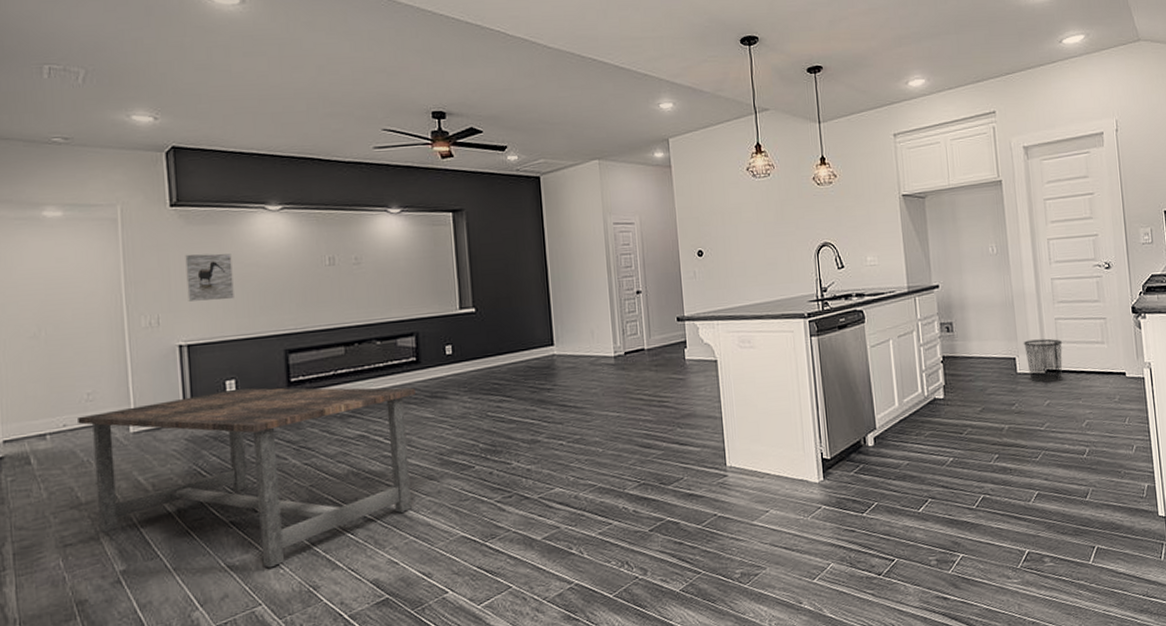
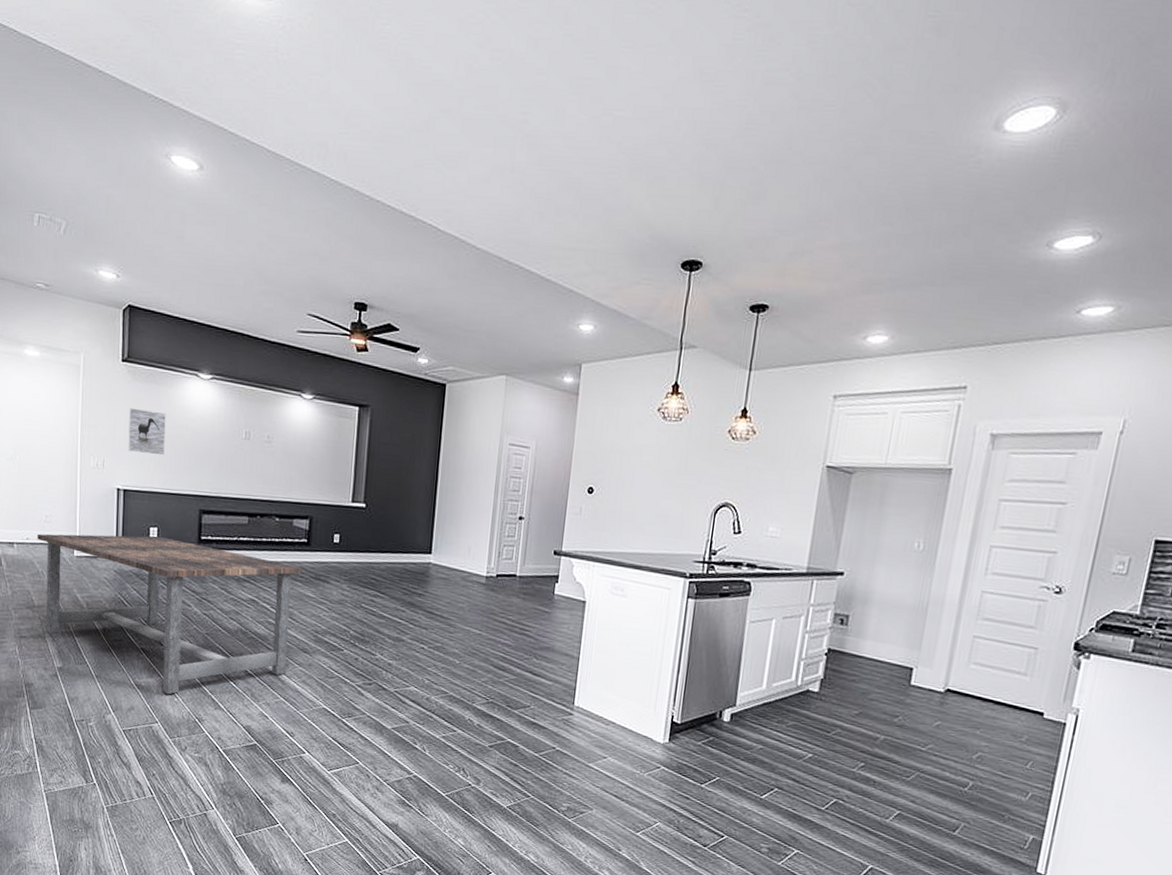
waste bin: present [1023,338,1063,383] -> none [923,652,976,704]

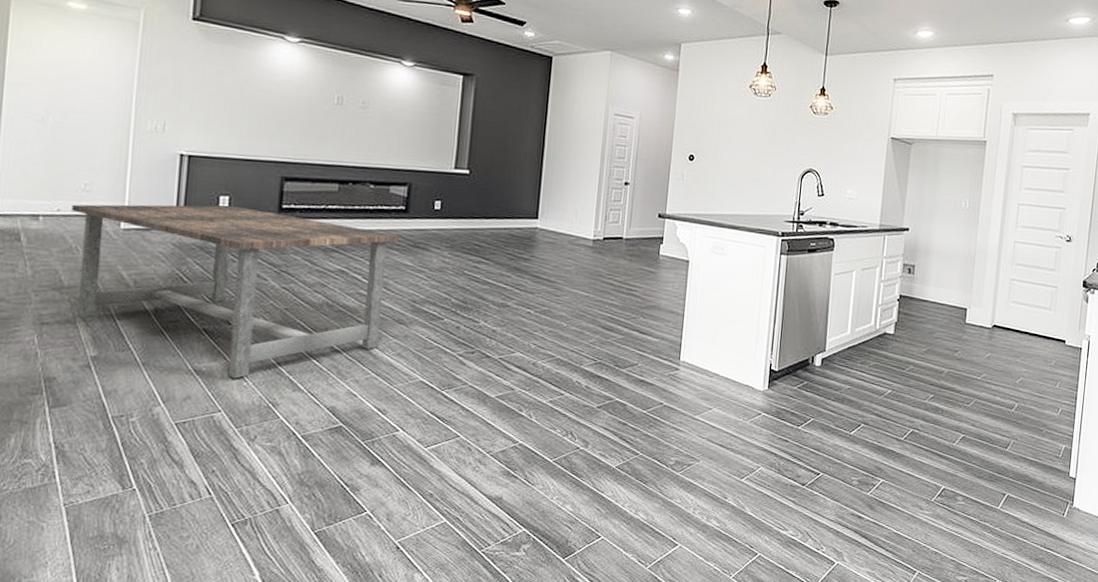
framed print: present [128,407,166,456] -> none [196,68,245,120]

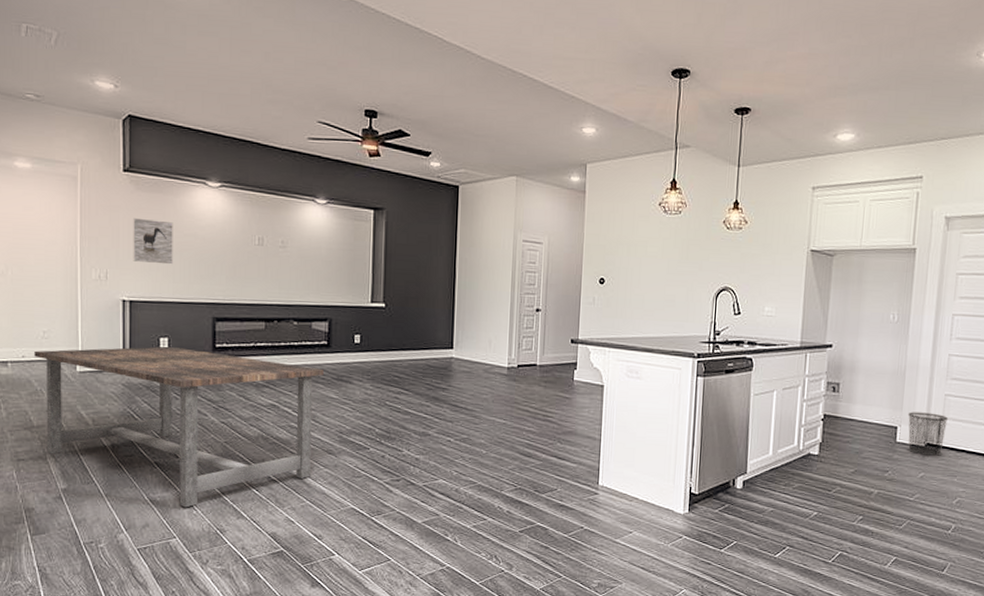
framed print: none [196,68,245,120] -> present [133,217,173,265]
waste bin: none [976,294,1014,337] -> present [907,412,949,456]

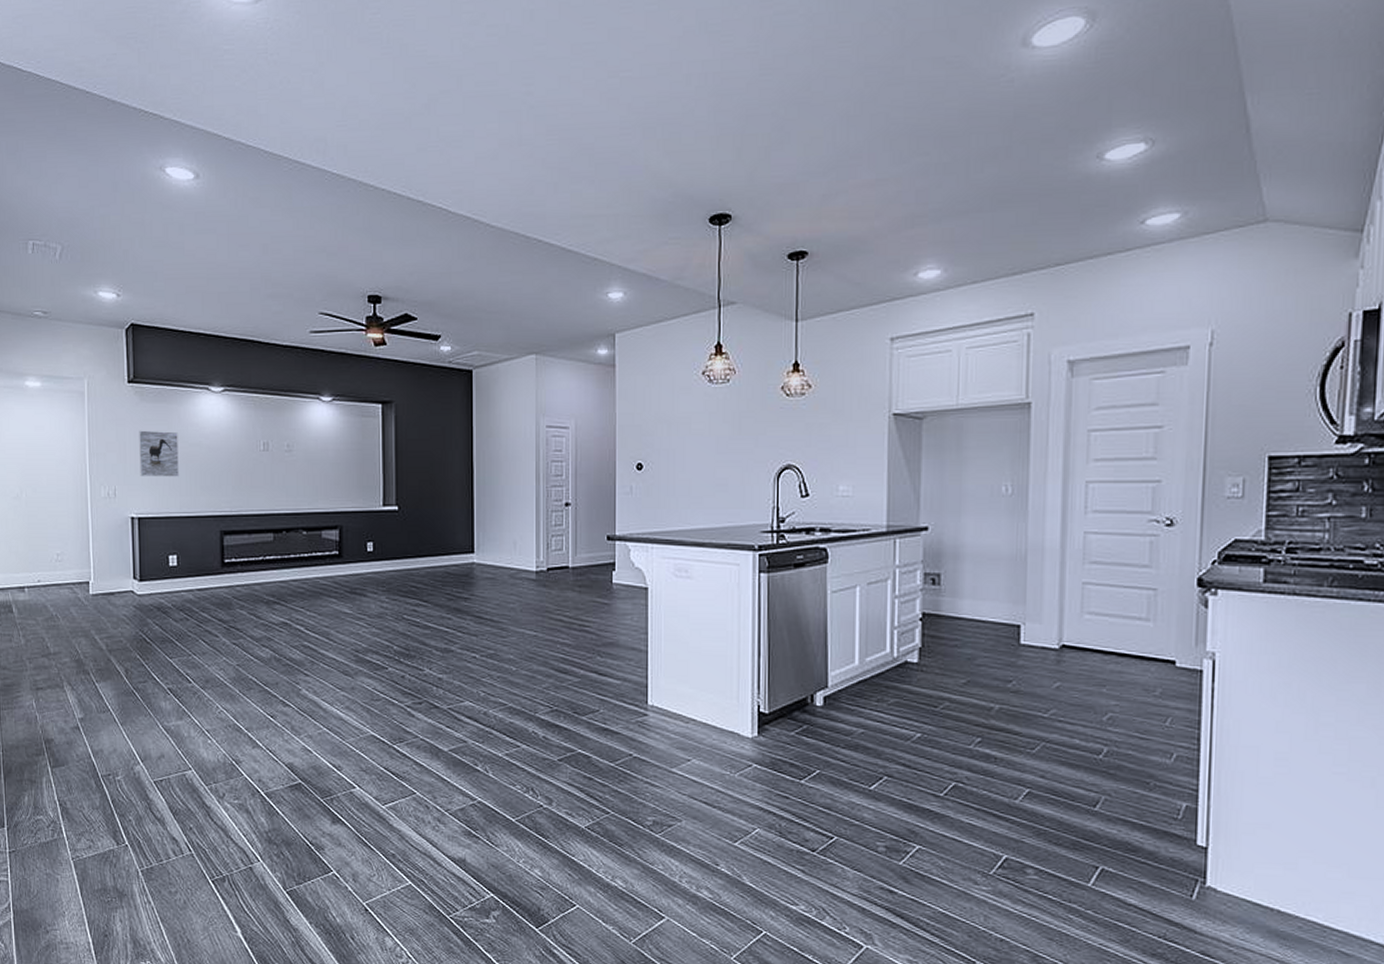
dining table: present [34,346,324,508] -> none [49,564,336,737]
waste bin: present [907,412,949,456] -> none [1033,606,1090,660]

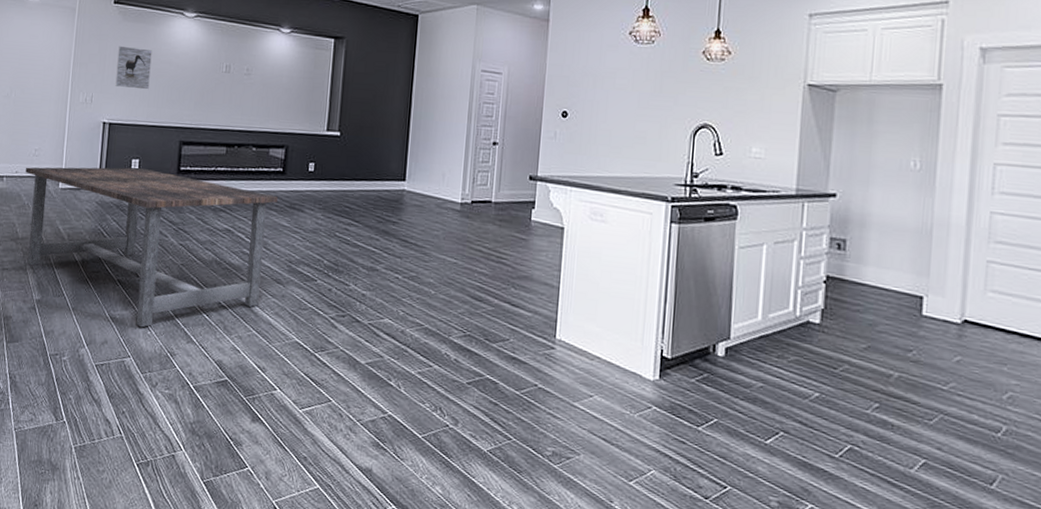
dining table: none [49,564,336,737] -> present [26,167,278,328]

